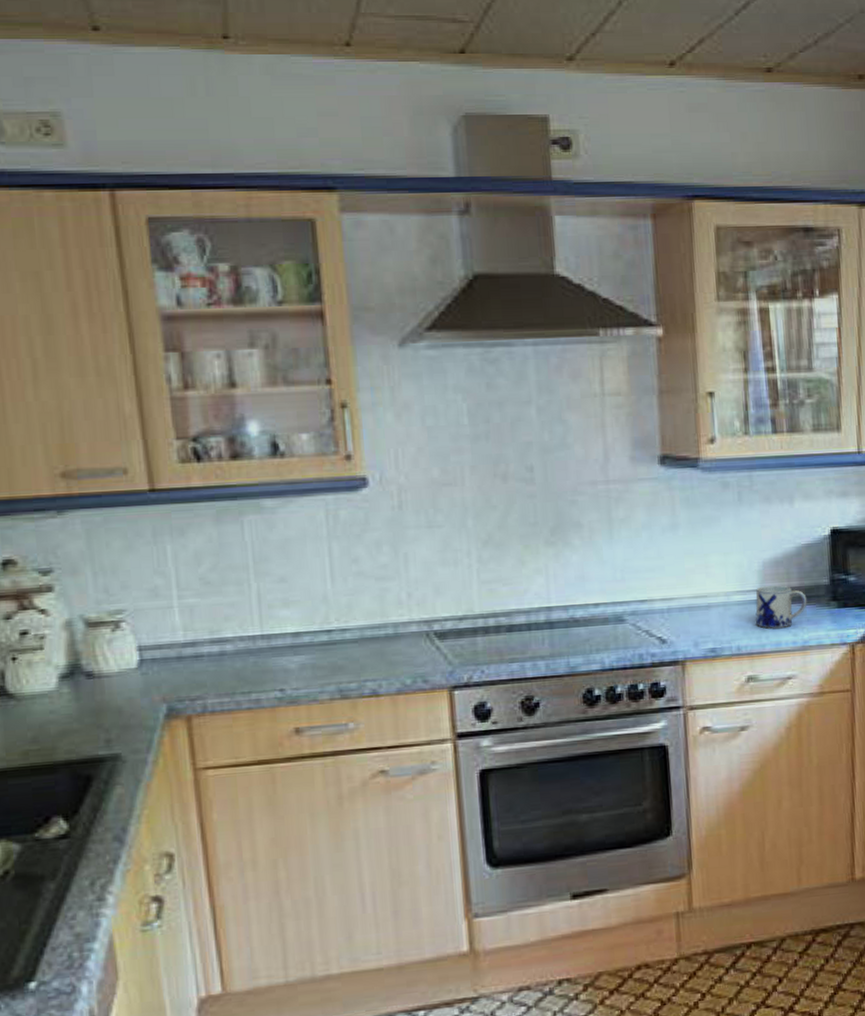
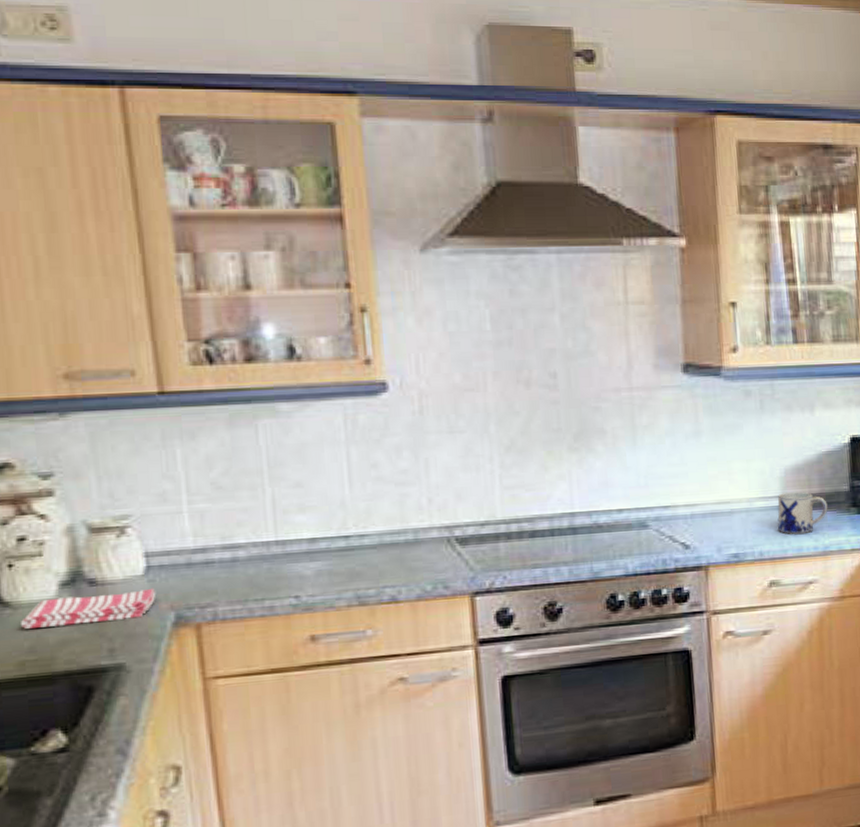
dish towel: none [24,680,149,720] -> present [21,588,156,629]

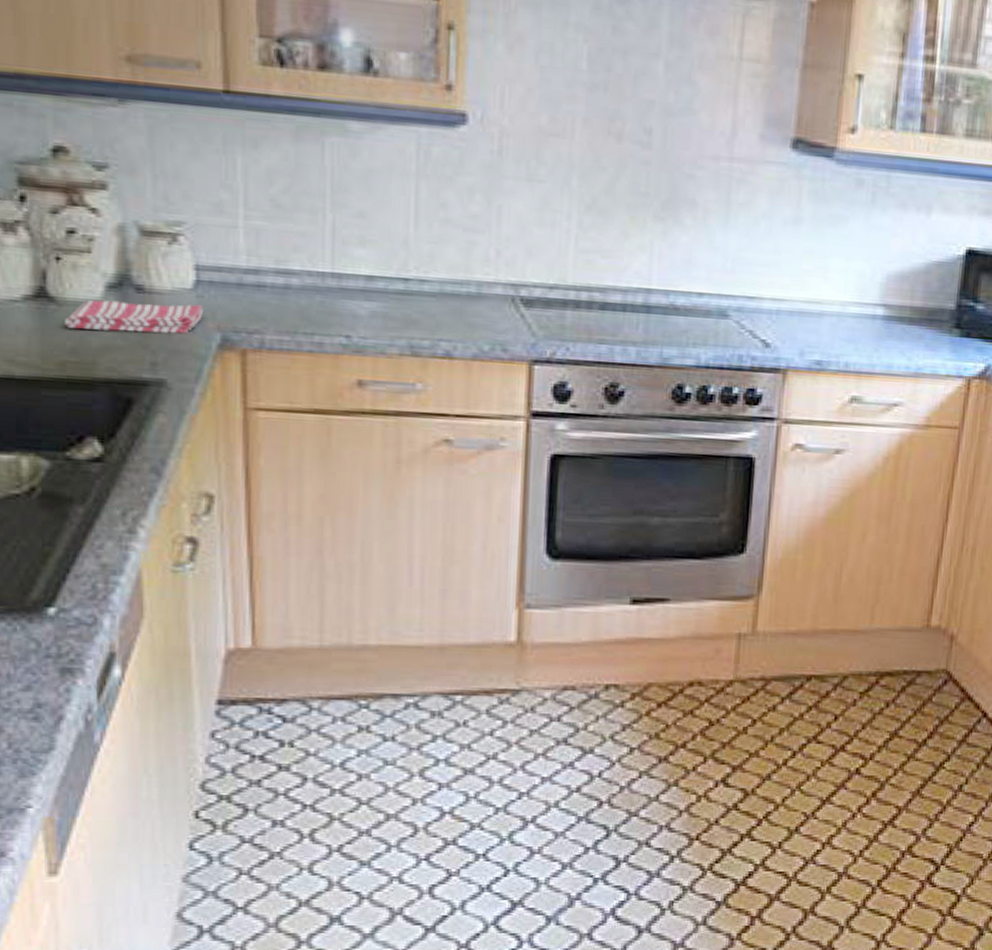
mug: present [777,492,828,534] -> none [870,301,929,350]

